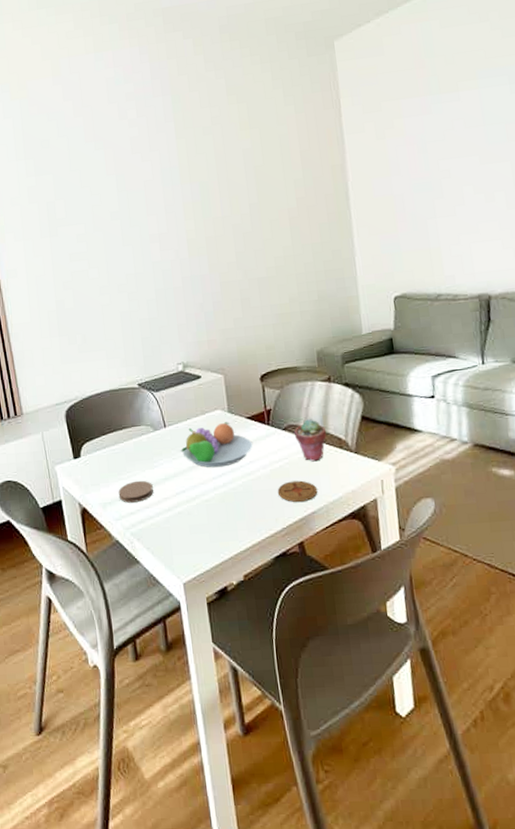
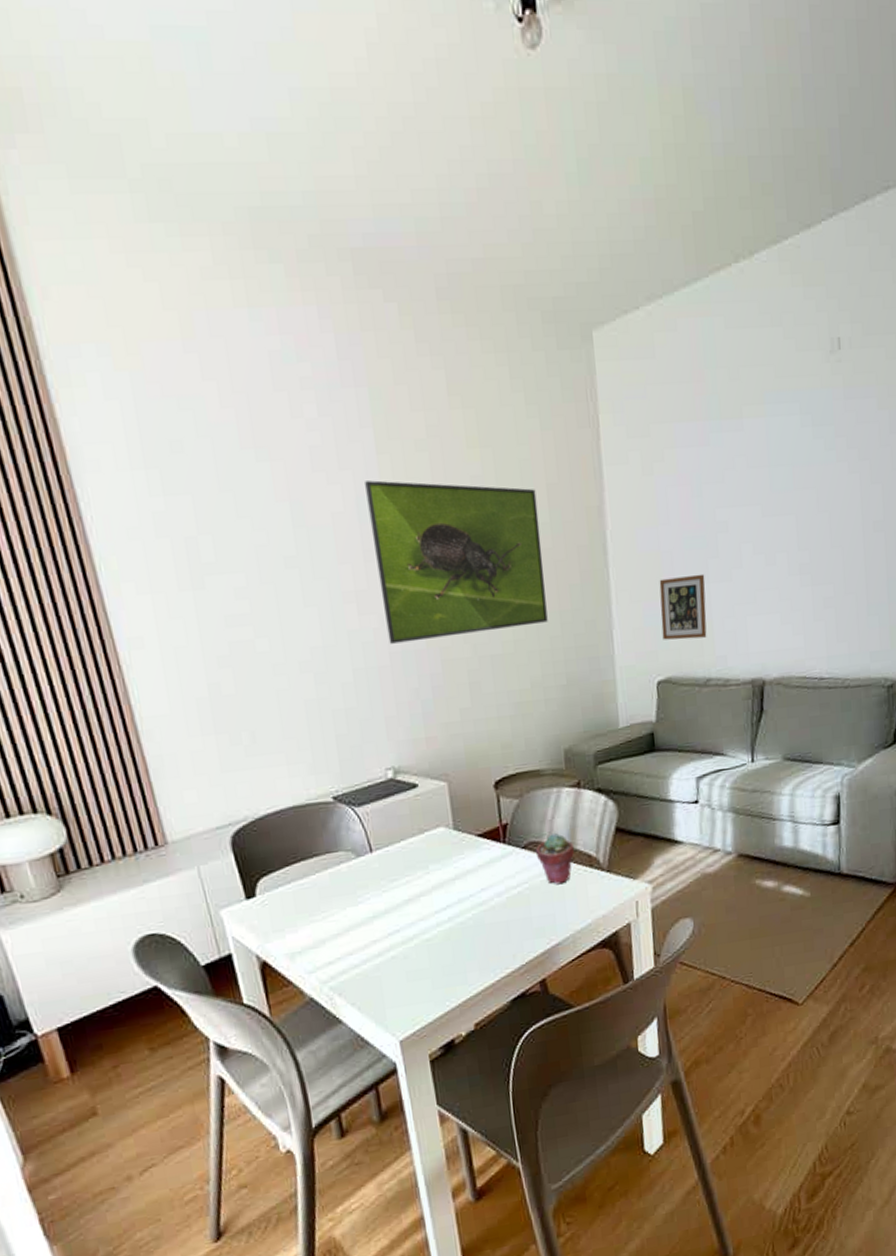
coaster: present [118,480,153,503] -> none [310,920,358,951]
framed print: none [167,155,302,271] -> present [365,480,548,644]
fruit bowl: present [181,422,253,468] -> none [393,841,485,900]
coaster: present [277,480,318,502] -> none [515,907,563,934]
picture frame: none [393,211,436,264] -> present [659,574,707,640]

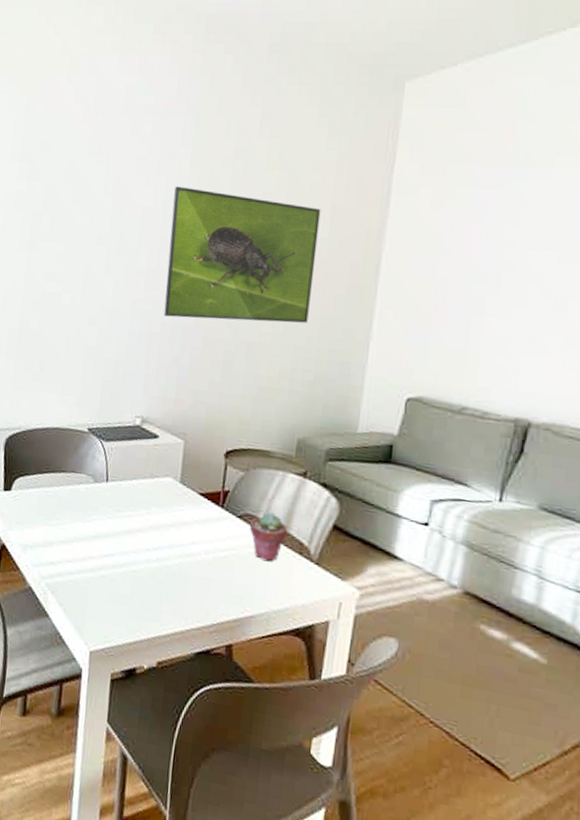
picture frame: present [659,574,707,640] -> none [421,304,480,367]

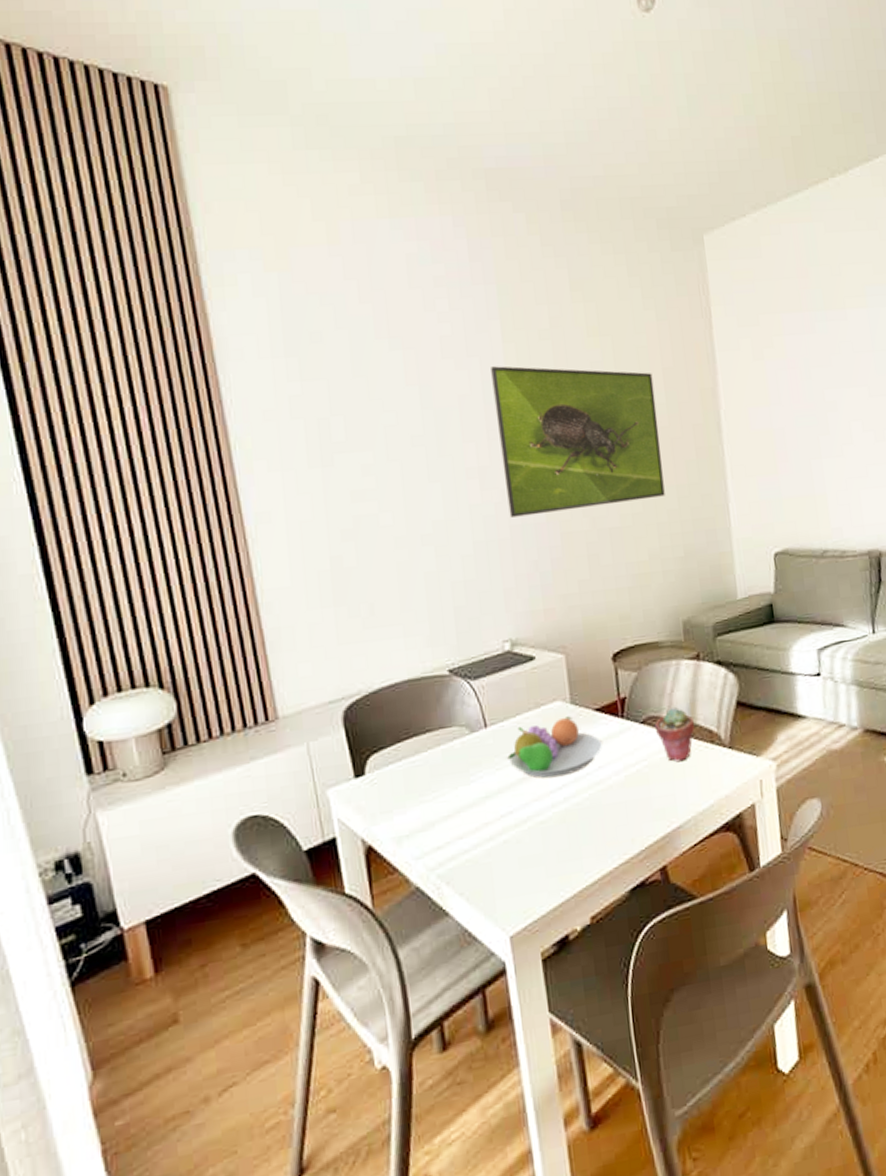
fruit bowl: none [118,489,199,541] -> present [507,716,602,778]

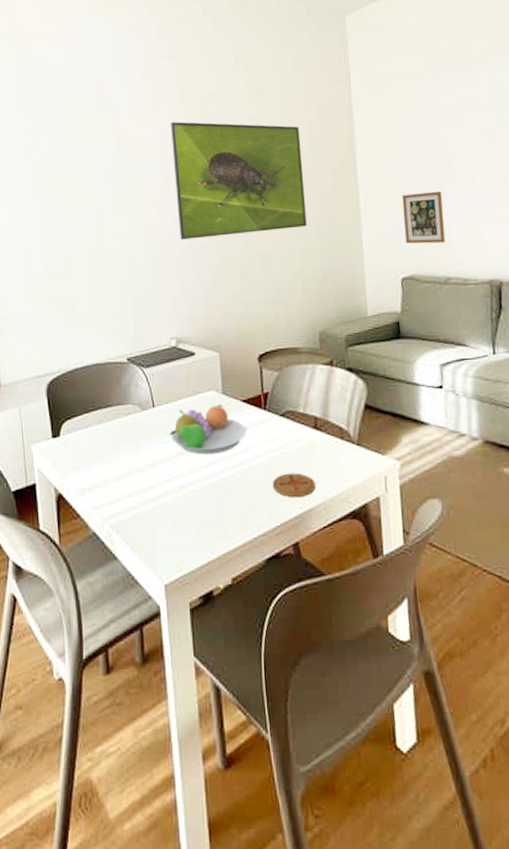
coaster: none [633,787,684,816] -> present [272,473,316,497]
potted succulent: present [654,707,695,763] -> none [292,405,328,453]
picture frame: none [772,449,822,513] -> present [401,191,446,244]

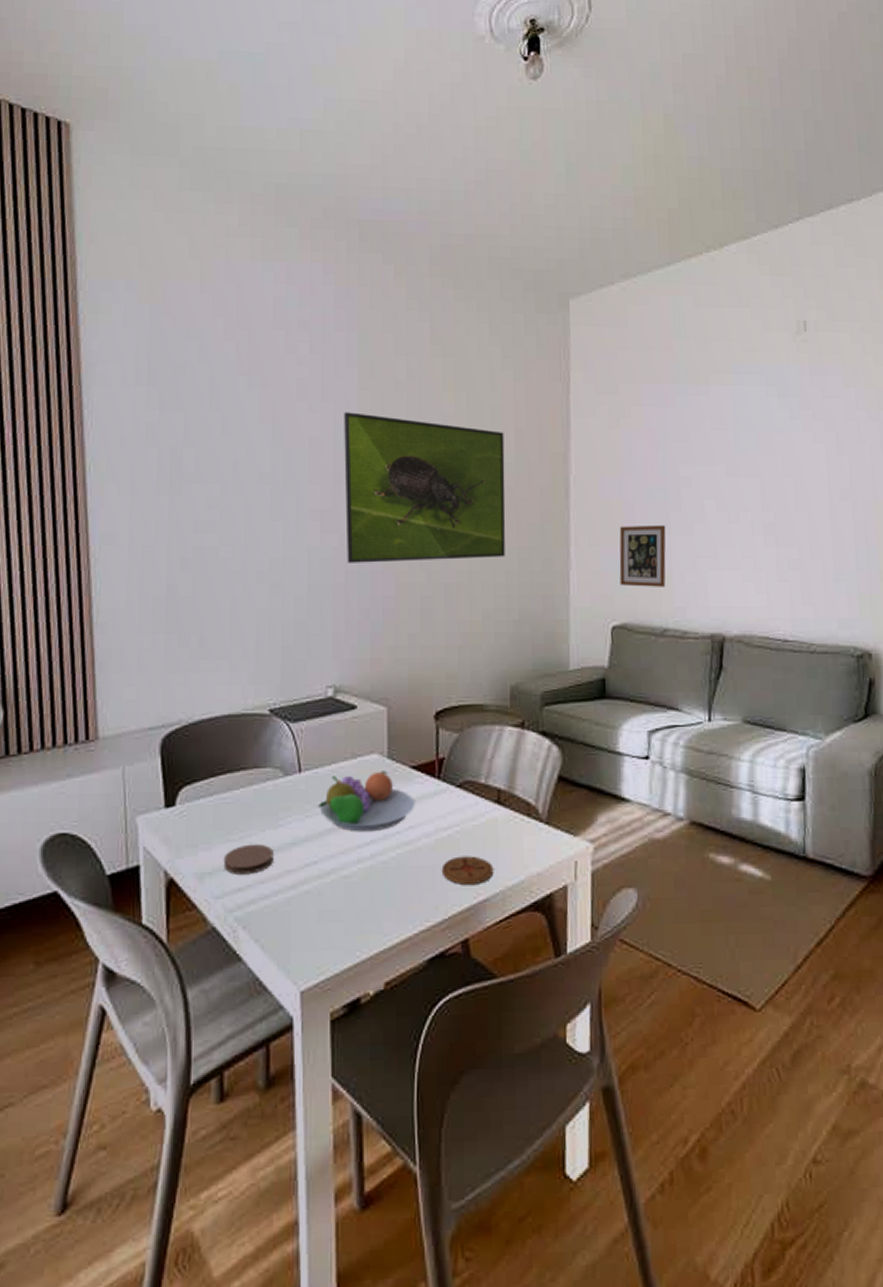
coaster: none [98,465,137,490] -> present [223,843,273,875]

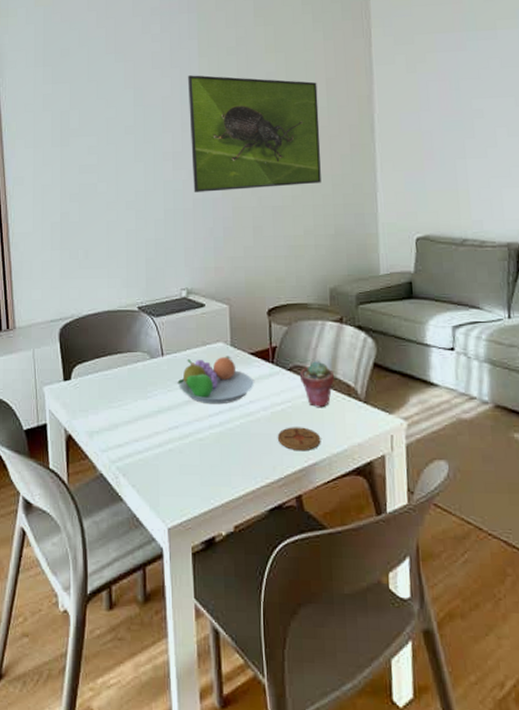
coaster: present [223,843,273,875] -> none [107,410,144,434]
potted succulent: none [470,775,513,832] -> present [299,361,335,408]
picture frame: present [619,524,666,587] -> none [419,151,464,204]

